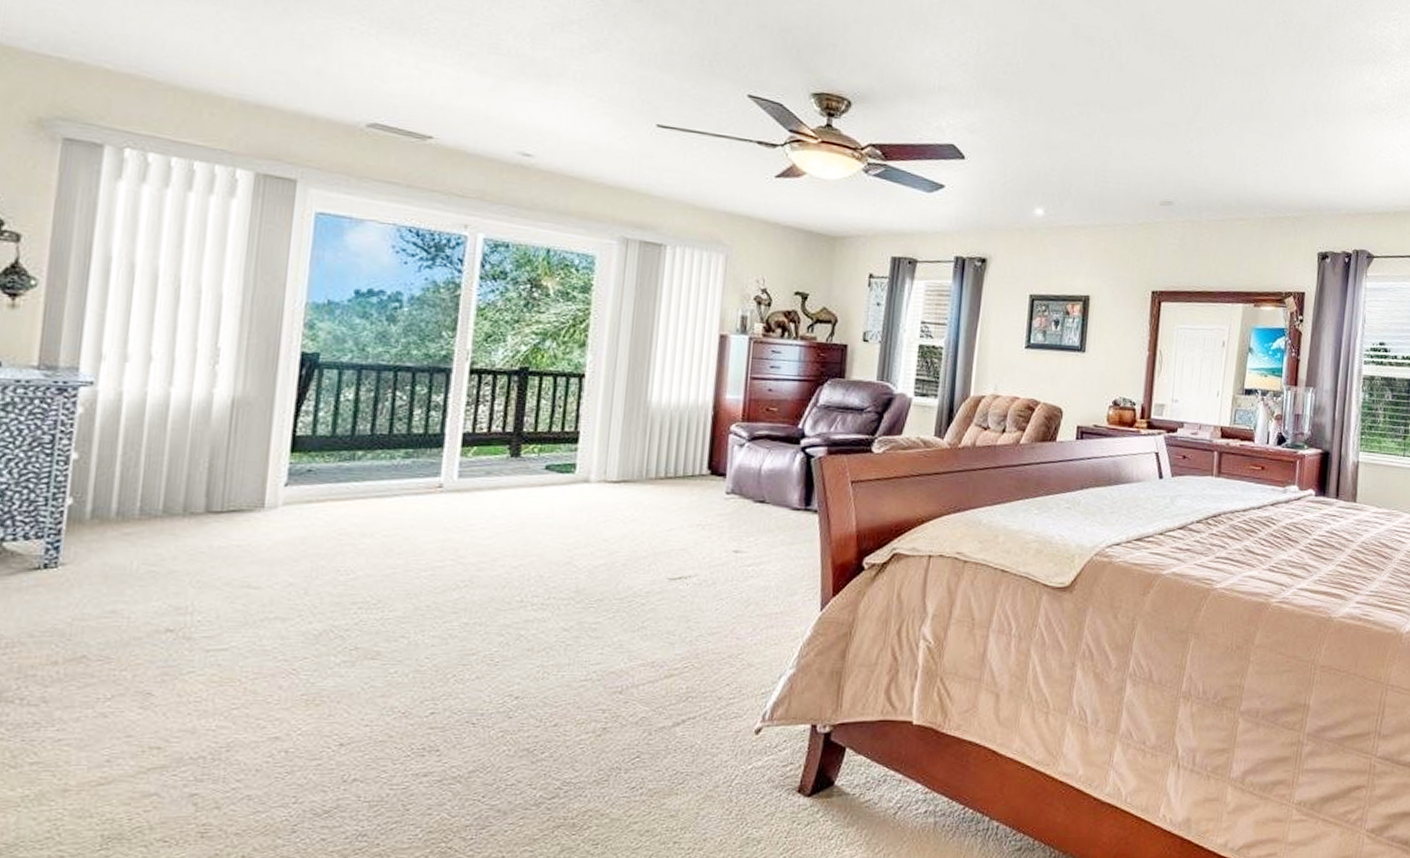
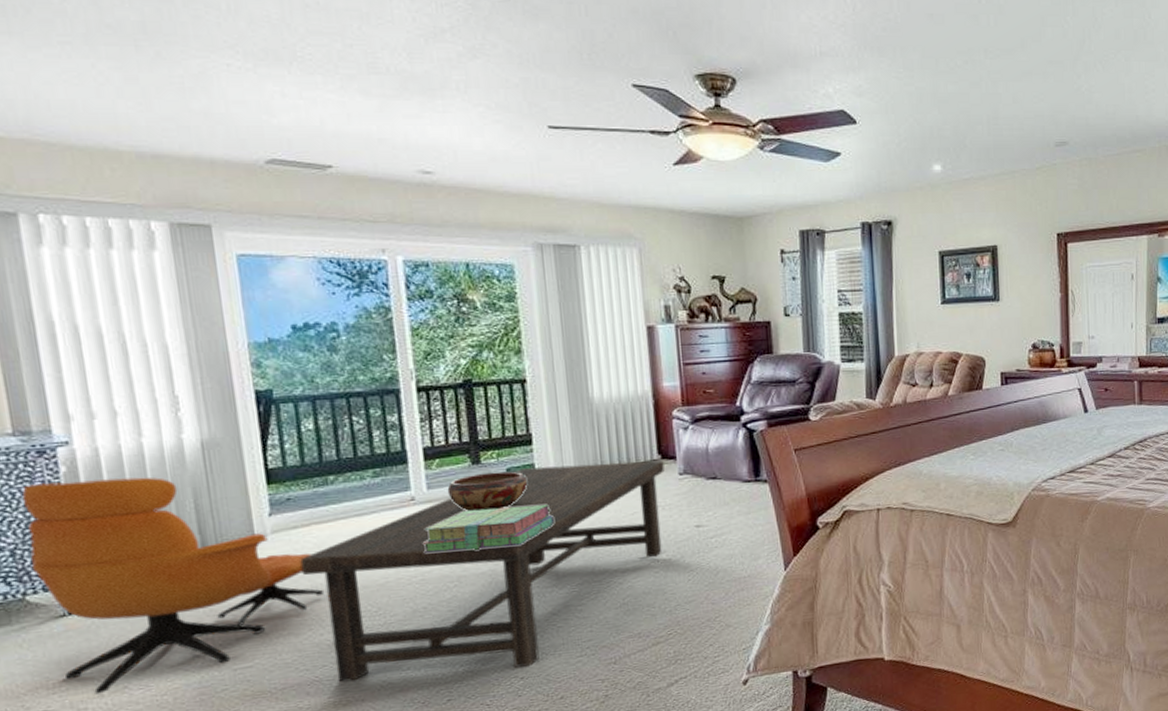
armchair: none [18,422,323,661] -> present [22,477,323,694]
coffee table: none [305,467,712,686] -> present [300,460,664,682]
stack of books: none [439,504,585,550] -> present [422,505,554,554]
decorative bowl: none [479,467,566,508] -> present [447,471,528,511]

